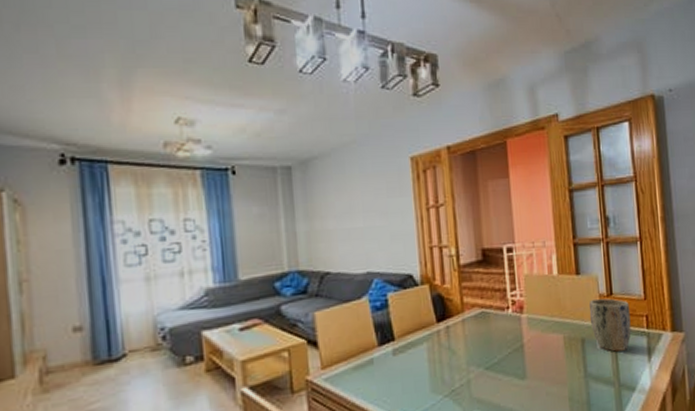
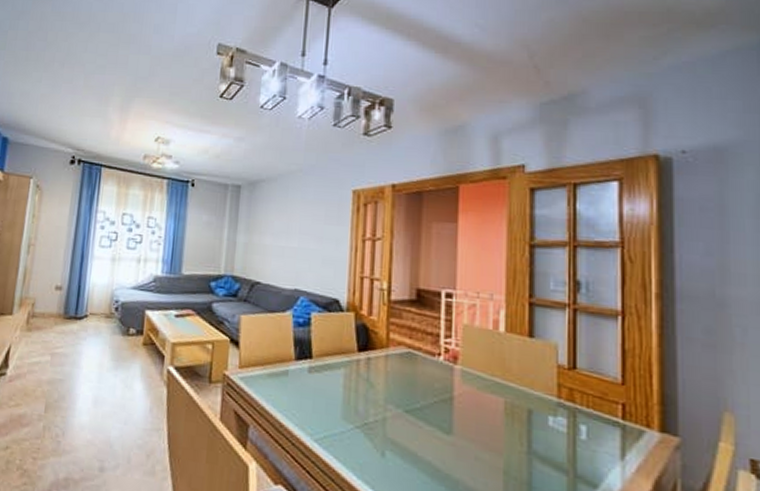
plant pot: present [589,298,631,352] -> none [541,369,599,438]

